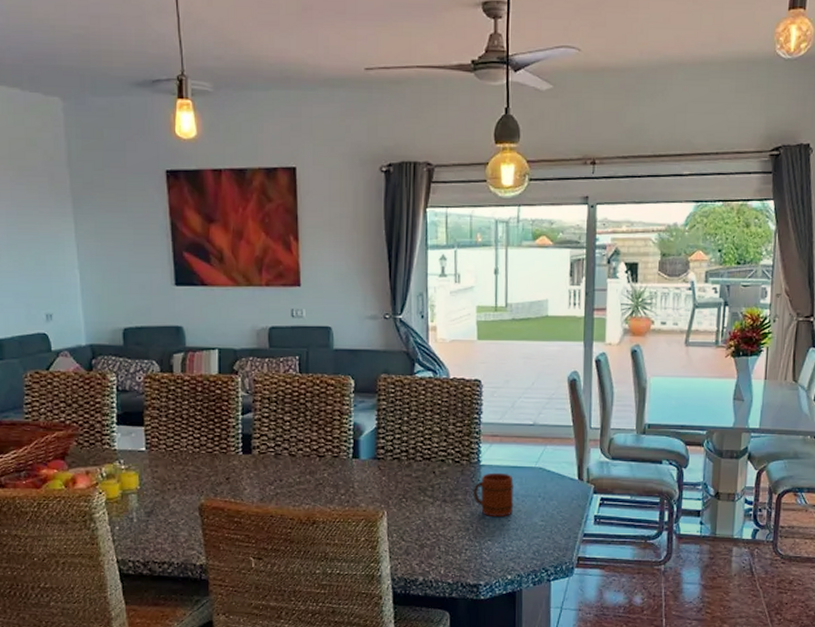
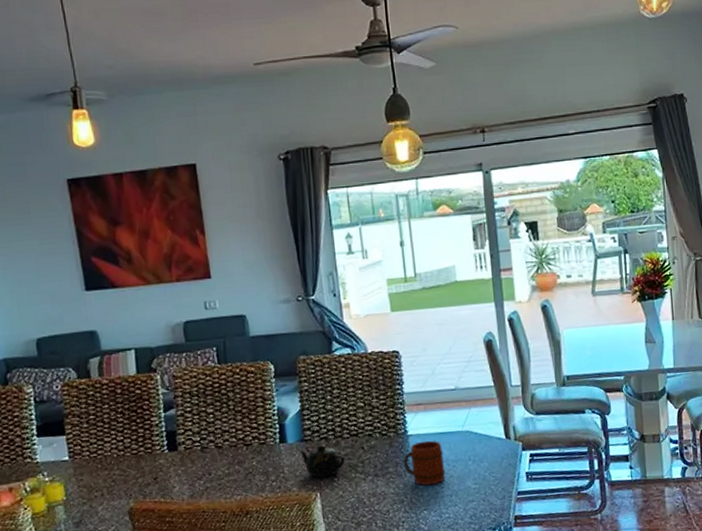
teapot: none [370,464,415,497] -> present [298,444,345,478]

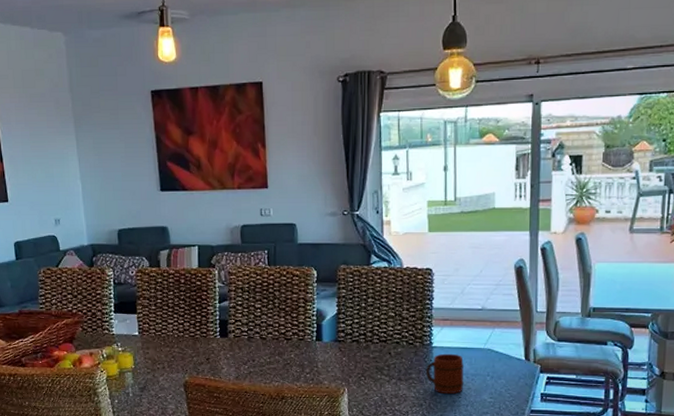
teapot: present [298,444,345,478] -> none [332,346,373,375]

